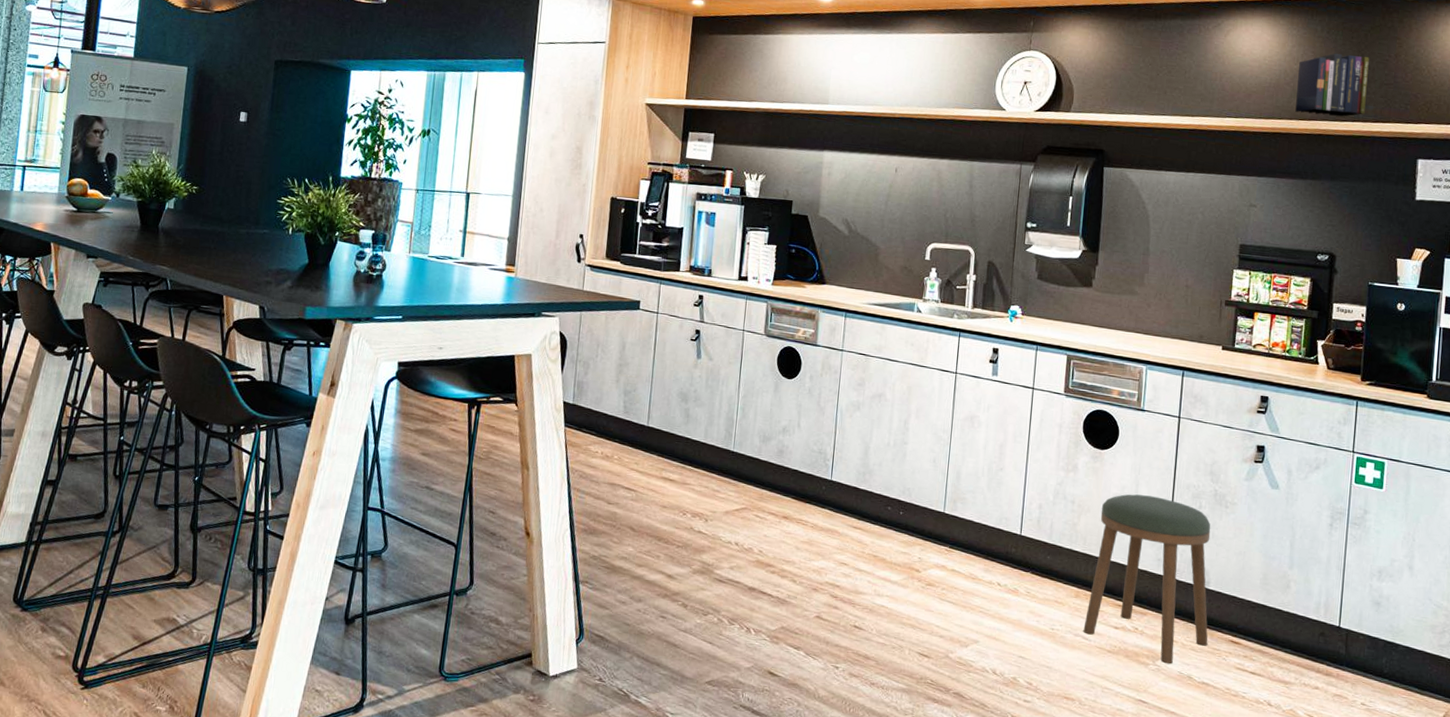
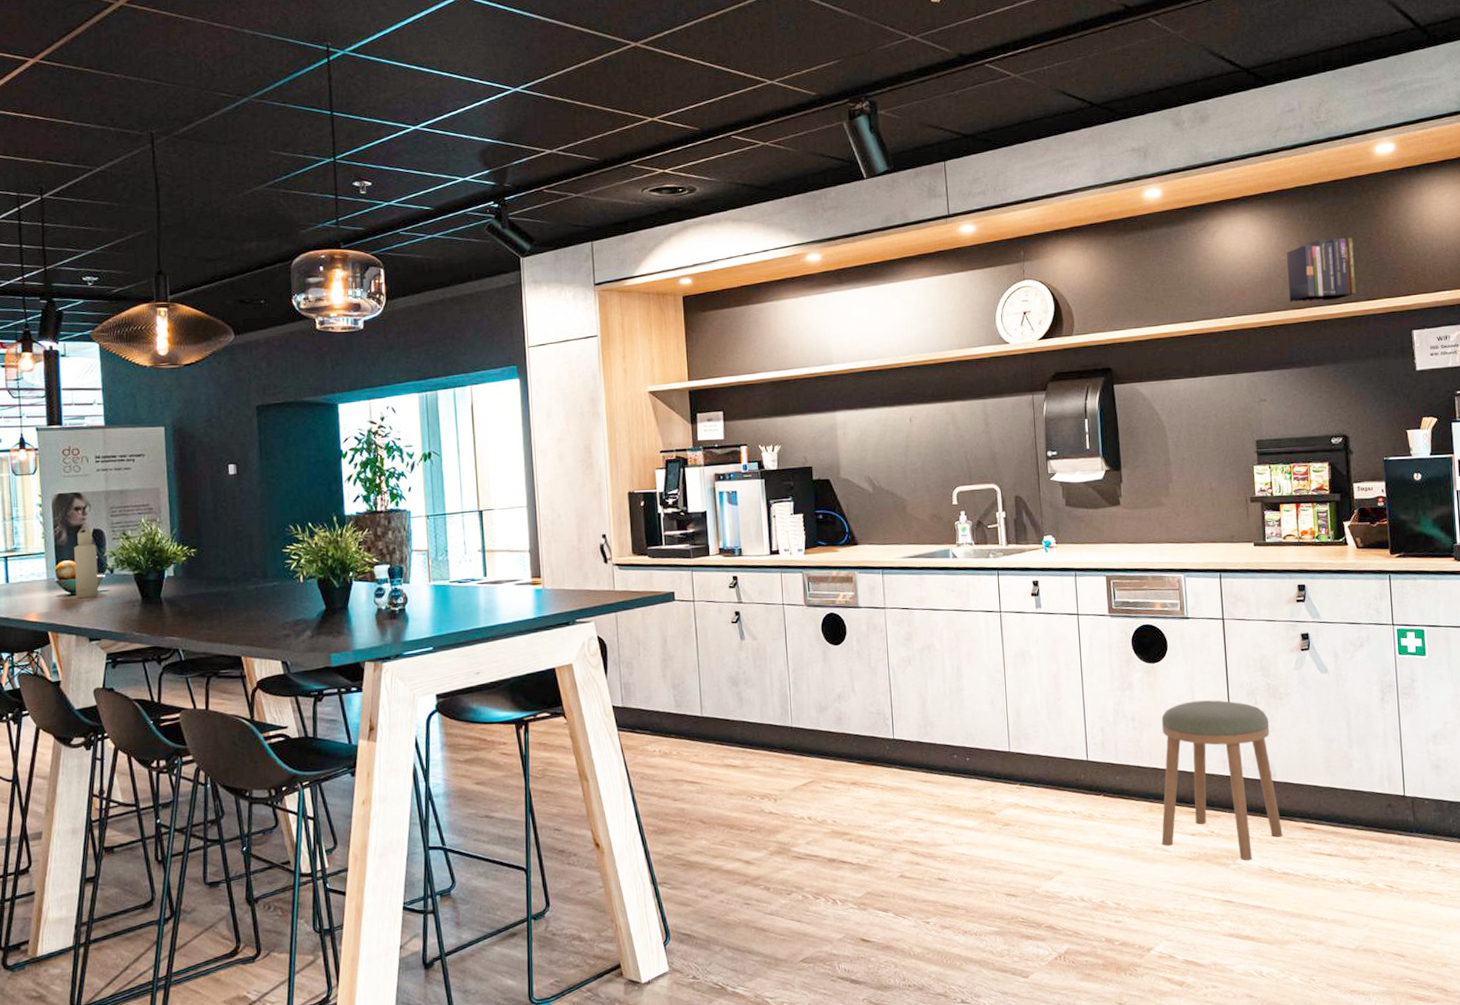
bottle: none [81,150,108,217] -> present [74,527,99,599]

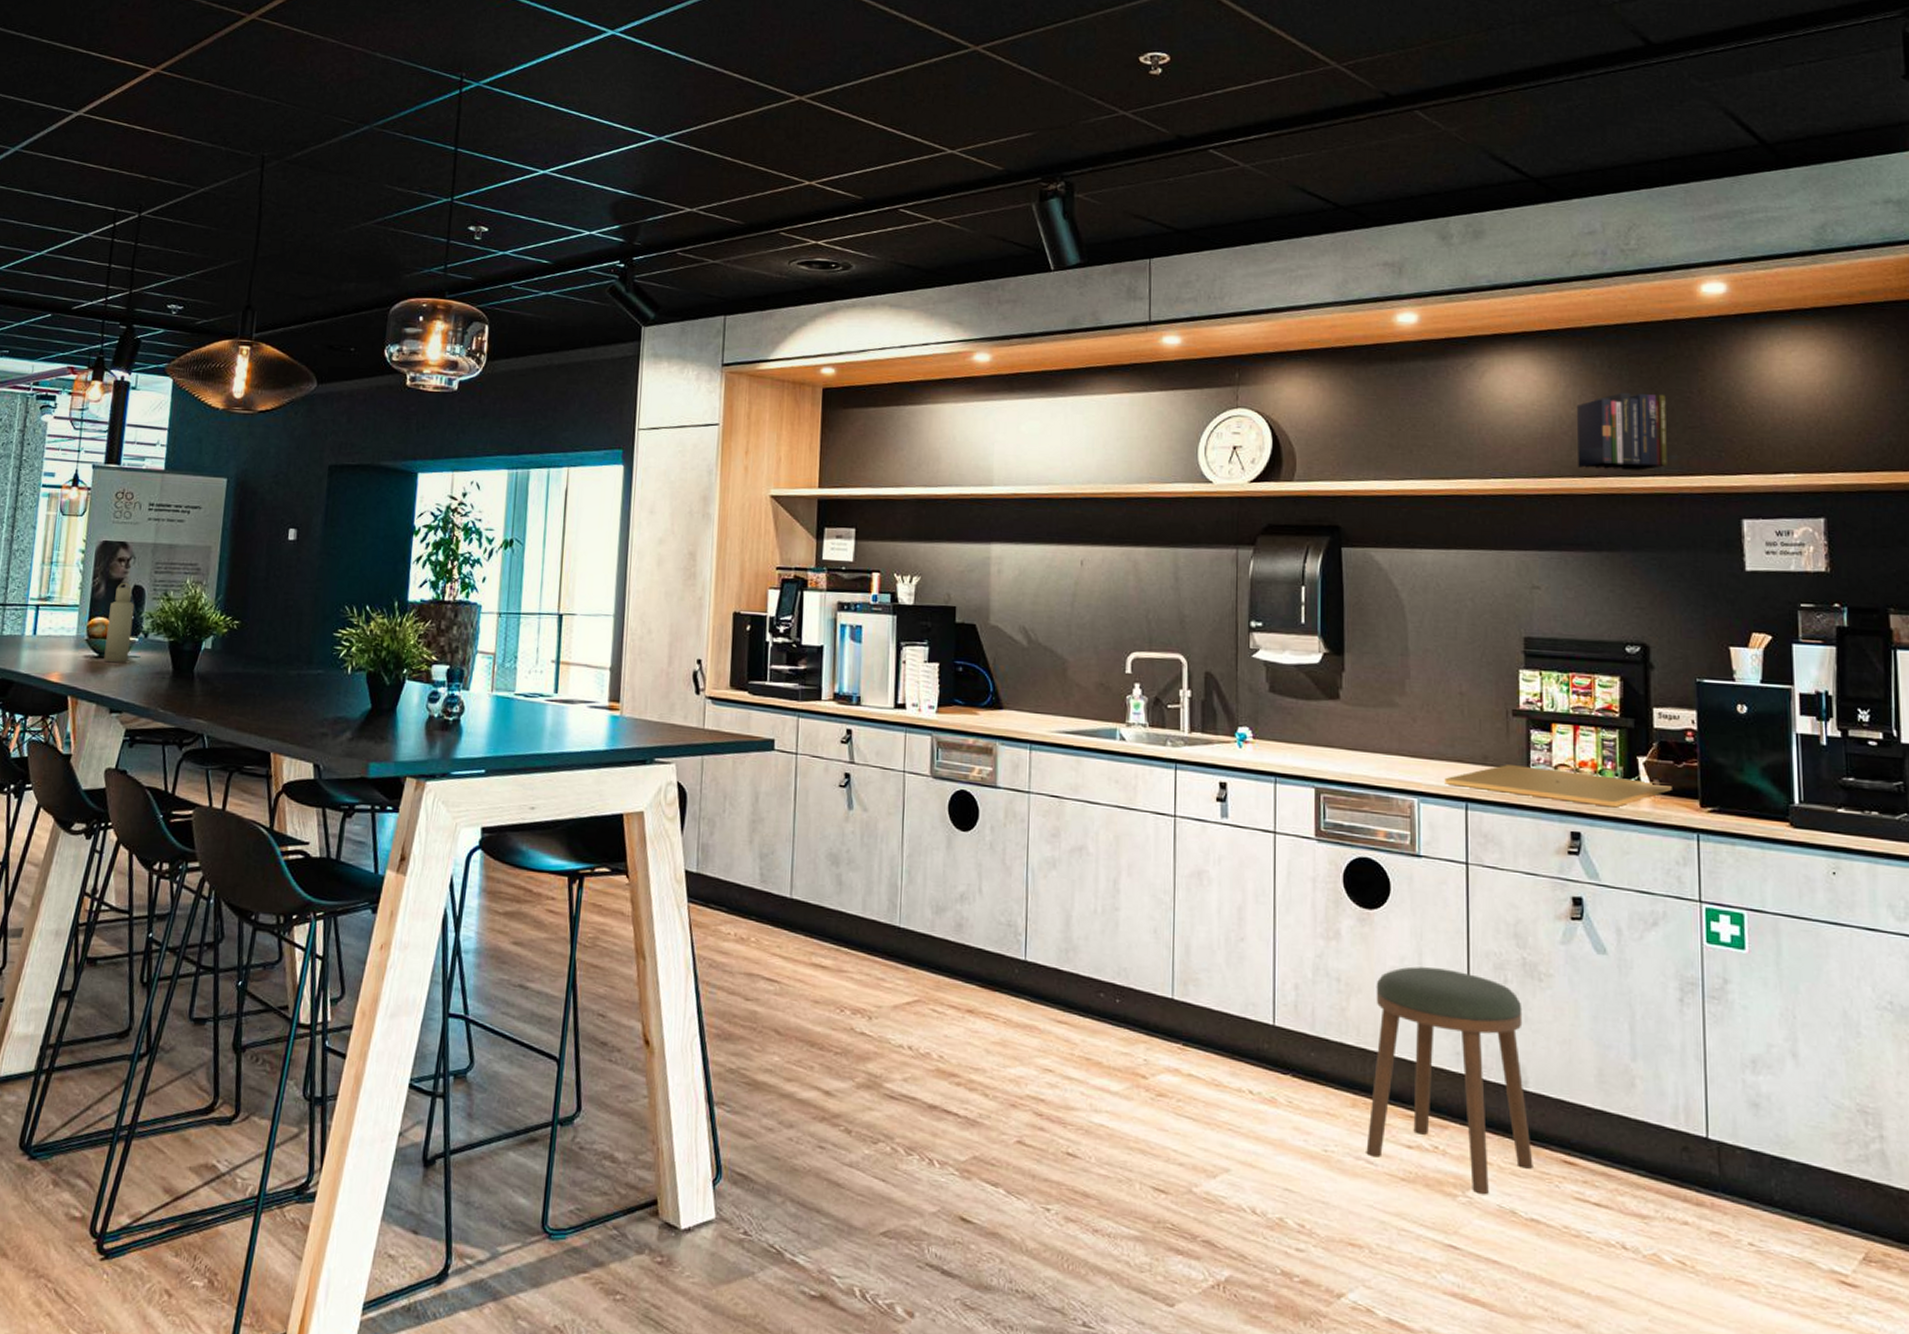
cutting board: none [1203,539,1370,563] -> present [1444,763,1672,808]

